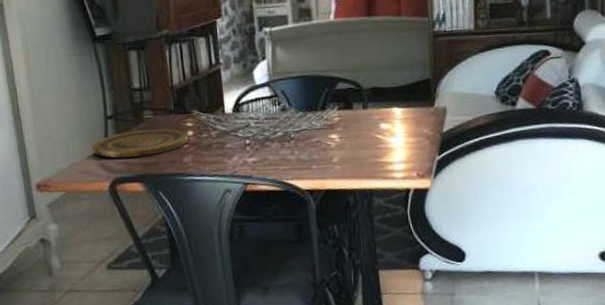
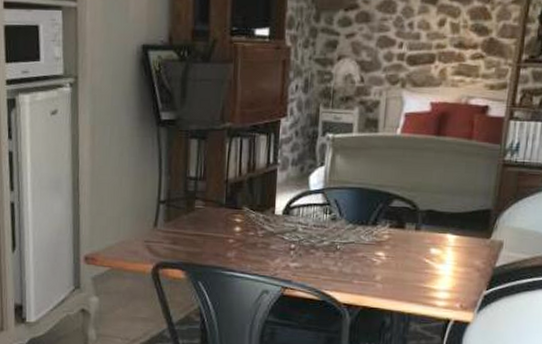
plate: present [91,128,188,159] -> none [141,218,235,245]

